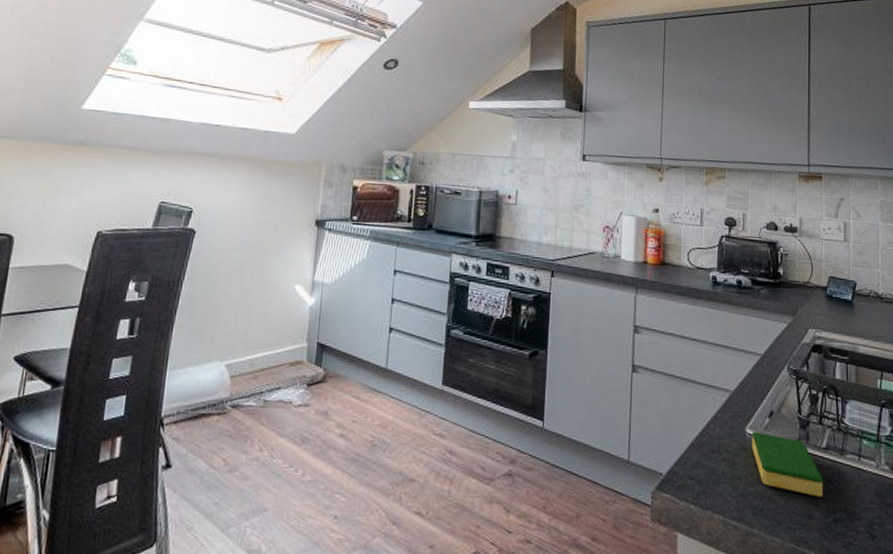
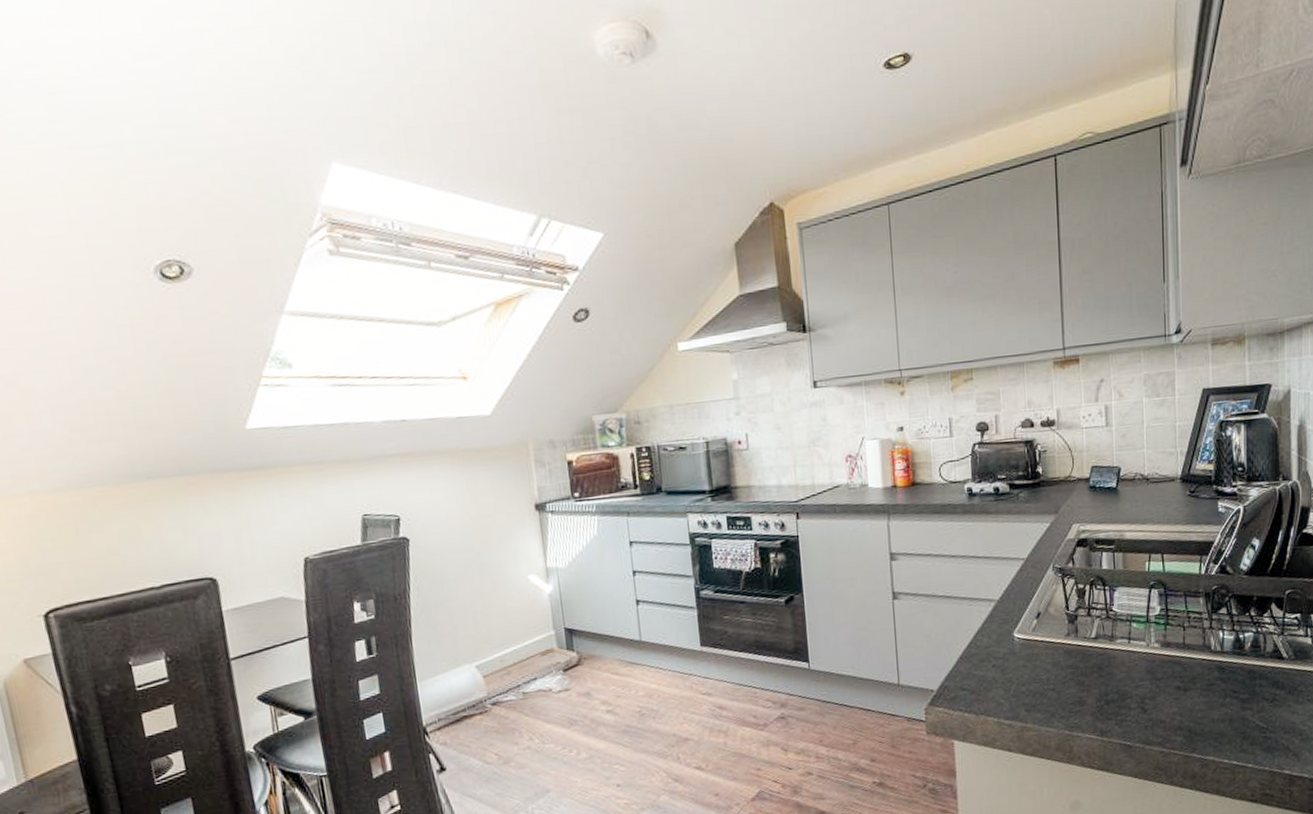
dish sponge: present [751,431,823,497] -> none [1020,634,1094,685]

